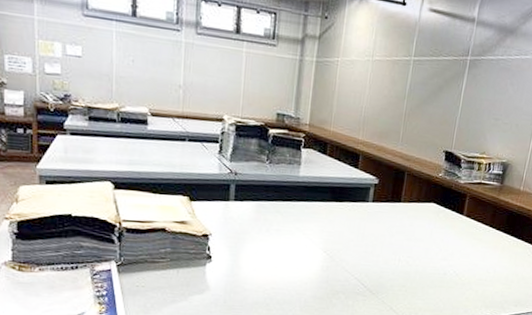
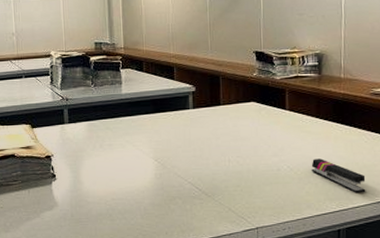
stapler: none [475,266,522,303] -> present [311,158,366,193]

